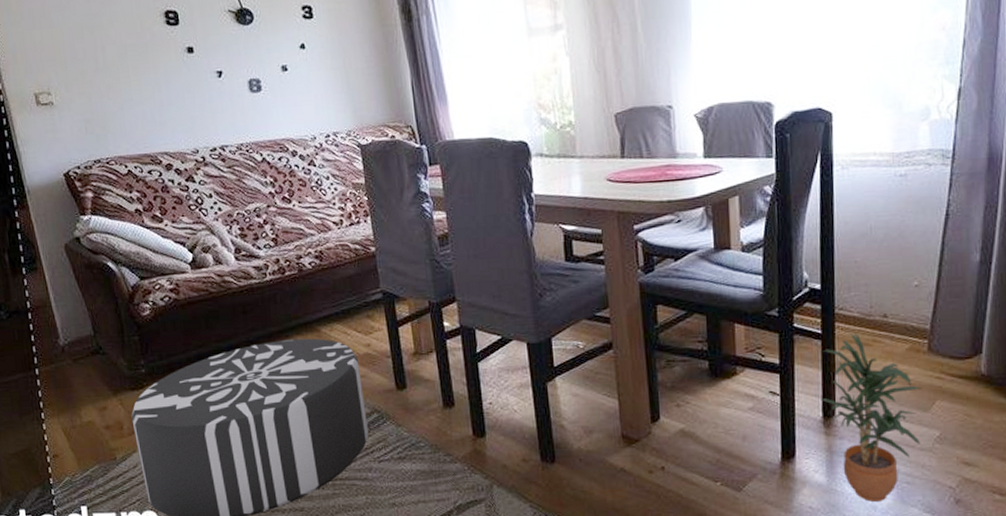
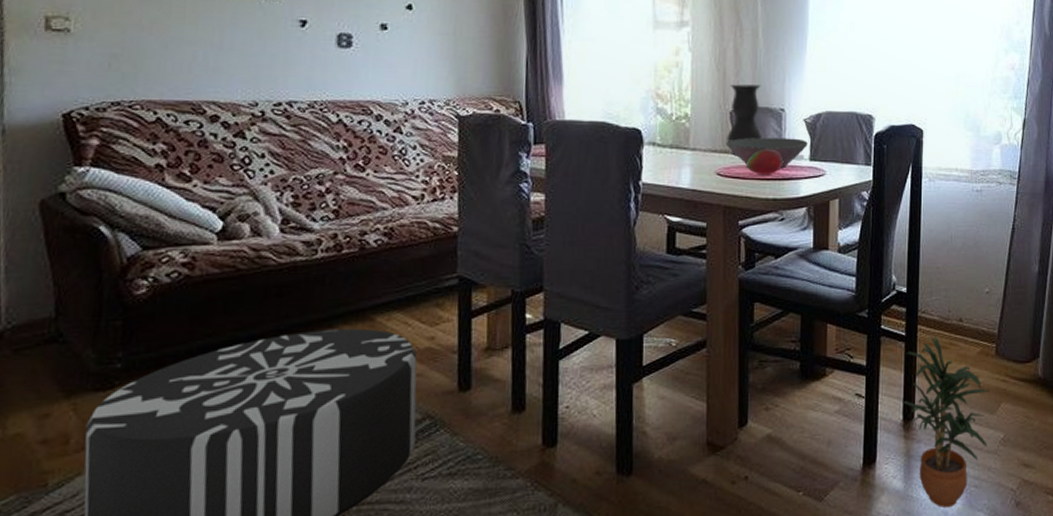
vase: none [612,83,651,159] -> present [727,84,763,155]
bowl: none [613,135,701,168] -> present [725,137,808,168]
fruit: none [637,149,676,178] -> present [747,149,784,176]

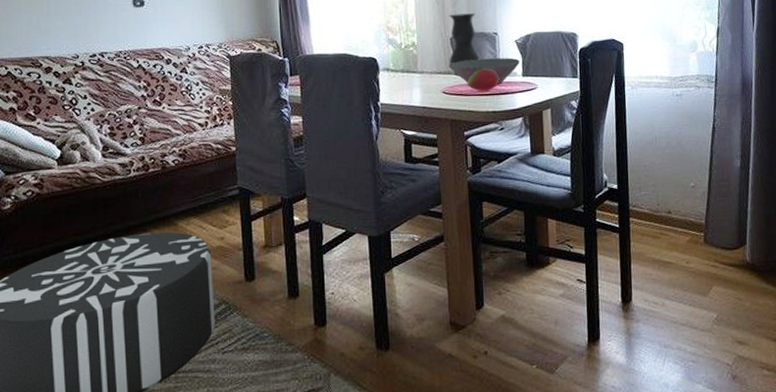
potted plant: present [902,336,989,507] -> none [620,227,702,380]

